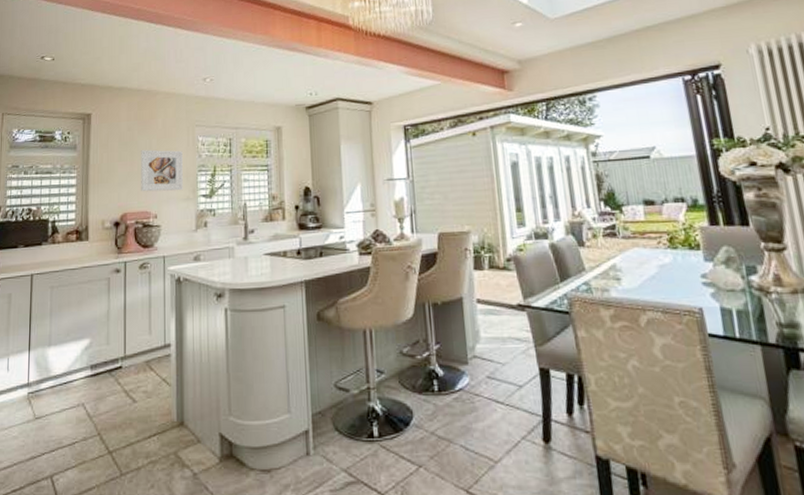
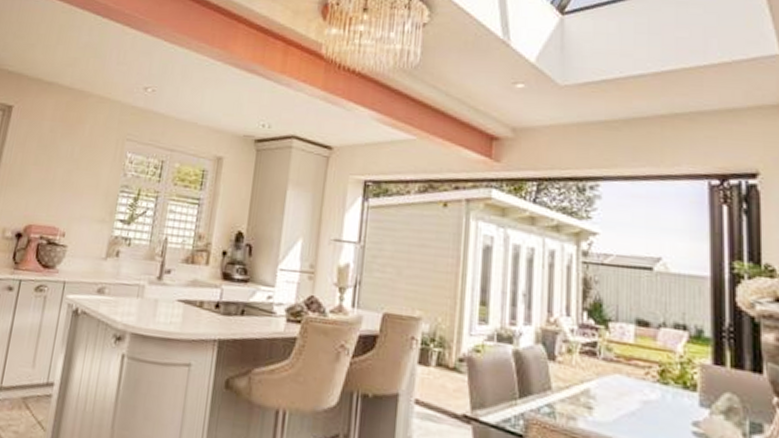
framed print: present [141,149,183,192] -> none [52,157,107,211]

